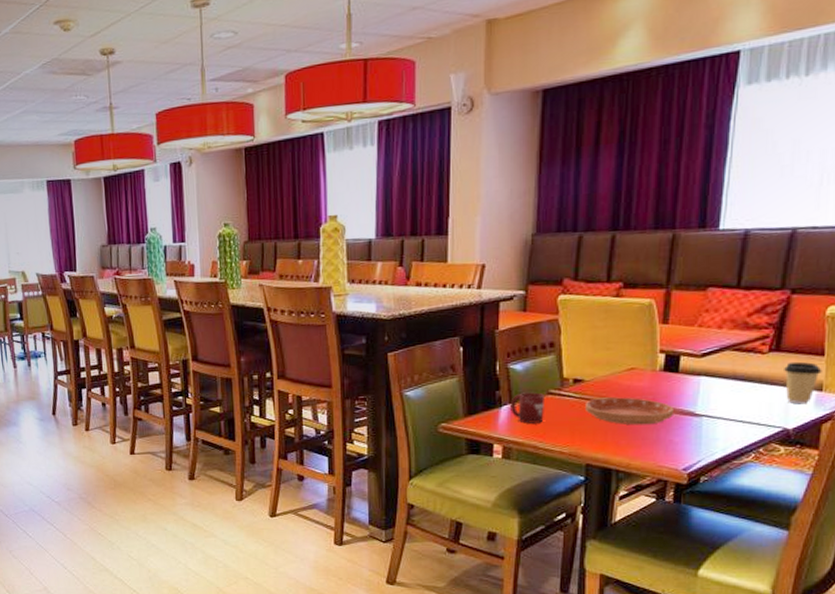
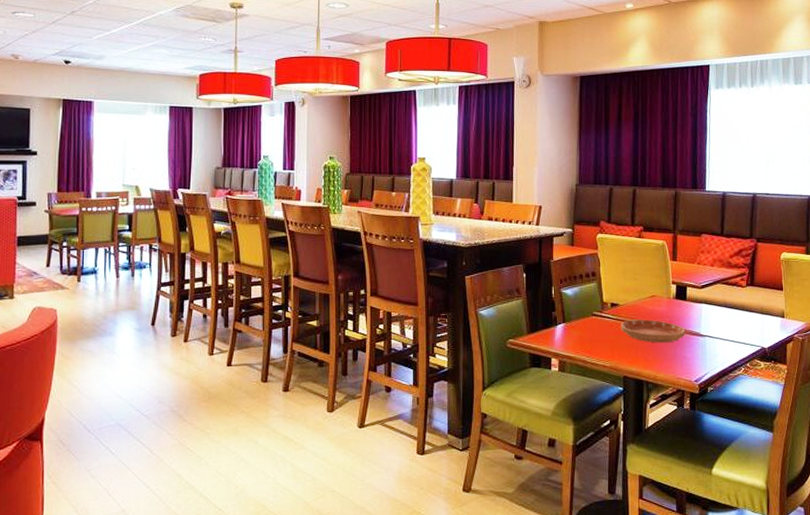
cup: present [510,392,544,424] -> none [564,314,590,340]
coffee cup: present [784,361,822,405] -> none [758,294,783,328]

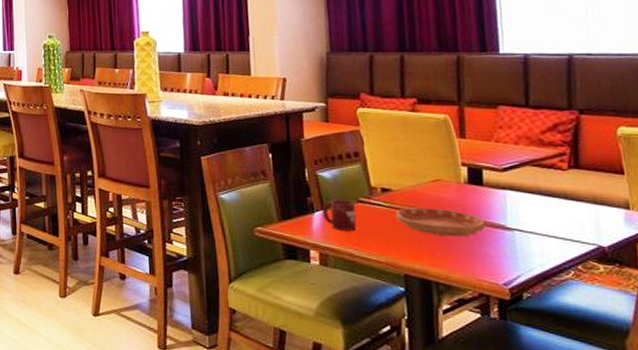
cup: none [564,314,590,340] -> present [322,200,357,231]

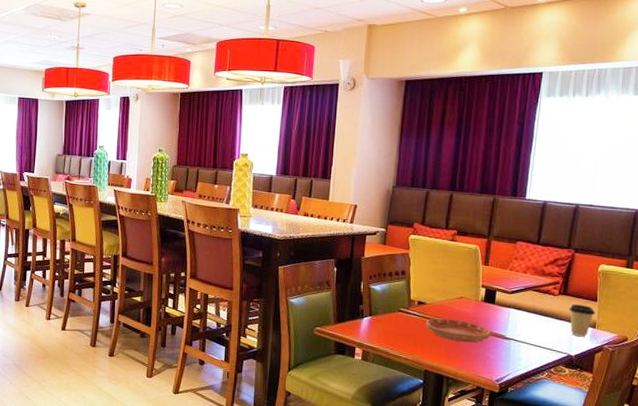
cup: present [322,200,357,231] -> none [370,308,396,334]
coffee cup: none [587,179,626,222] -> present [569,304,596,337]

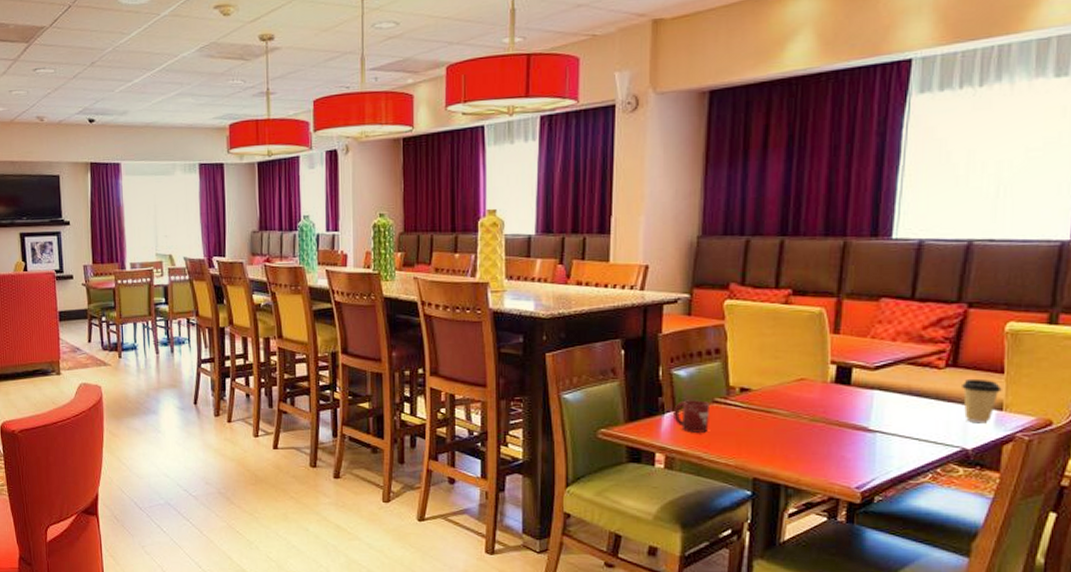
cup: none [370,308,396,334] -> present [674,400,709,433]
saucer: present [425,318,490,343] -> none [751,409,845,439]

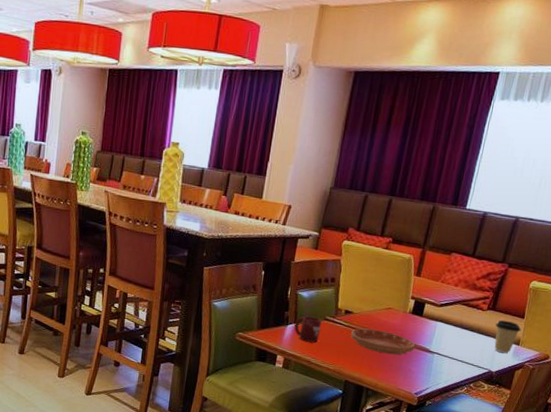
saucer: none [751,409,845,439] -> present [350,328,415,355]

